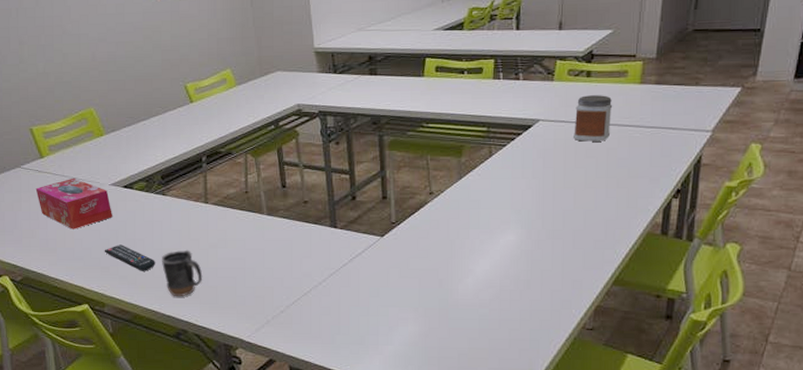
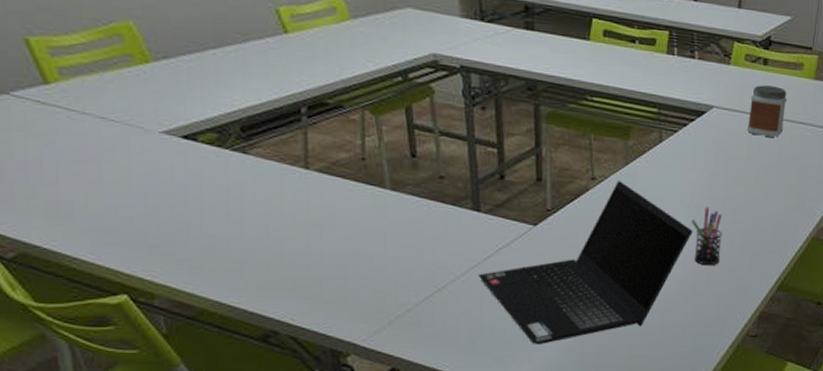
tissue box: present [35,178,113,229] -> none [36,117,167,191]
remote control: present [104,245,155,271] -> none [152,215,232,253]
mug: present [161,249,203,297] -> none [240,227,302,289]
laptop computer: none [336,194,525,339] -> present [477,181,693,344]
pen holder: none [522,211,553,265] -> present [691,207,722,266]

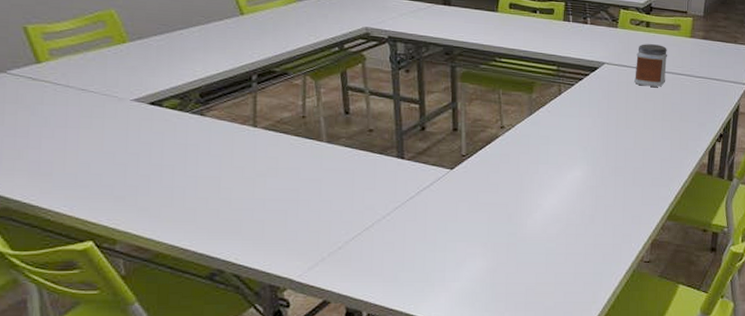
laptop computer: present [477,181,693,344] -> none [401,129,590,275]
pen holder: present [691,207,722,266] -> none [588,148,616,200]

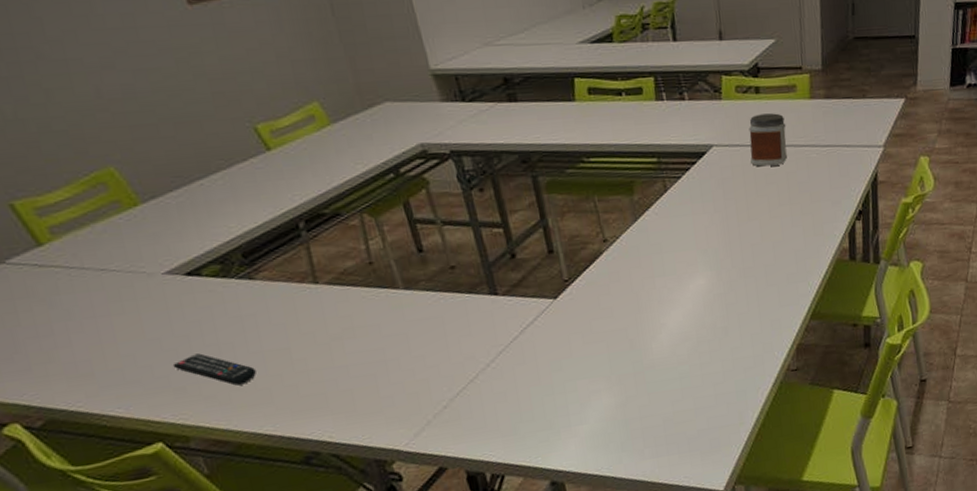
remote control: none [119,170,187,202] -> present [172,353,256,386]

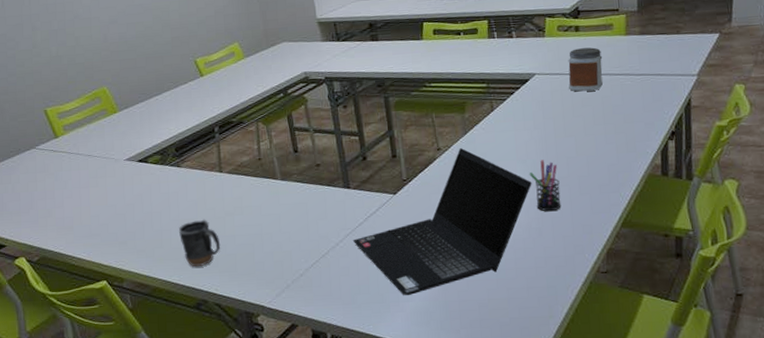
remote control: present [172,353,256,386] -> none [121,218,173,244]
mug: none [263,347,330,412] -> present [178,219,221,267]
laptop computer: none [507,238,715,418] -> present [352,148,532,295]
pen holder: none [711,248,748,308] -> present [529,160,561,212]

